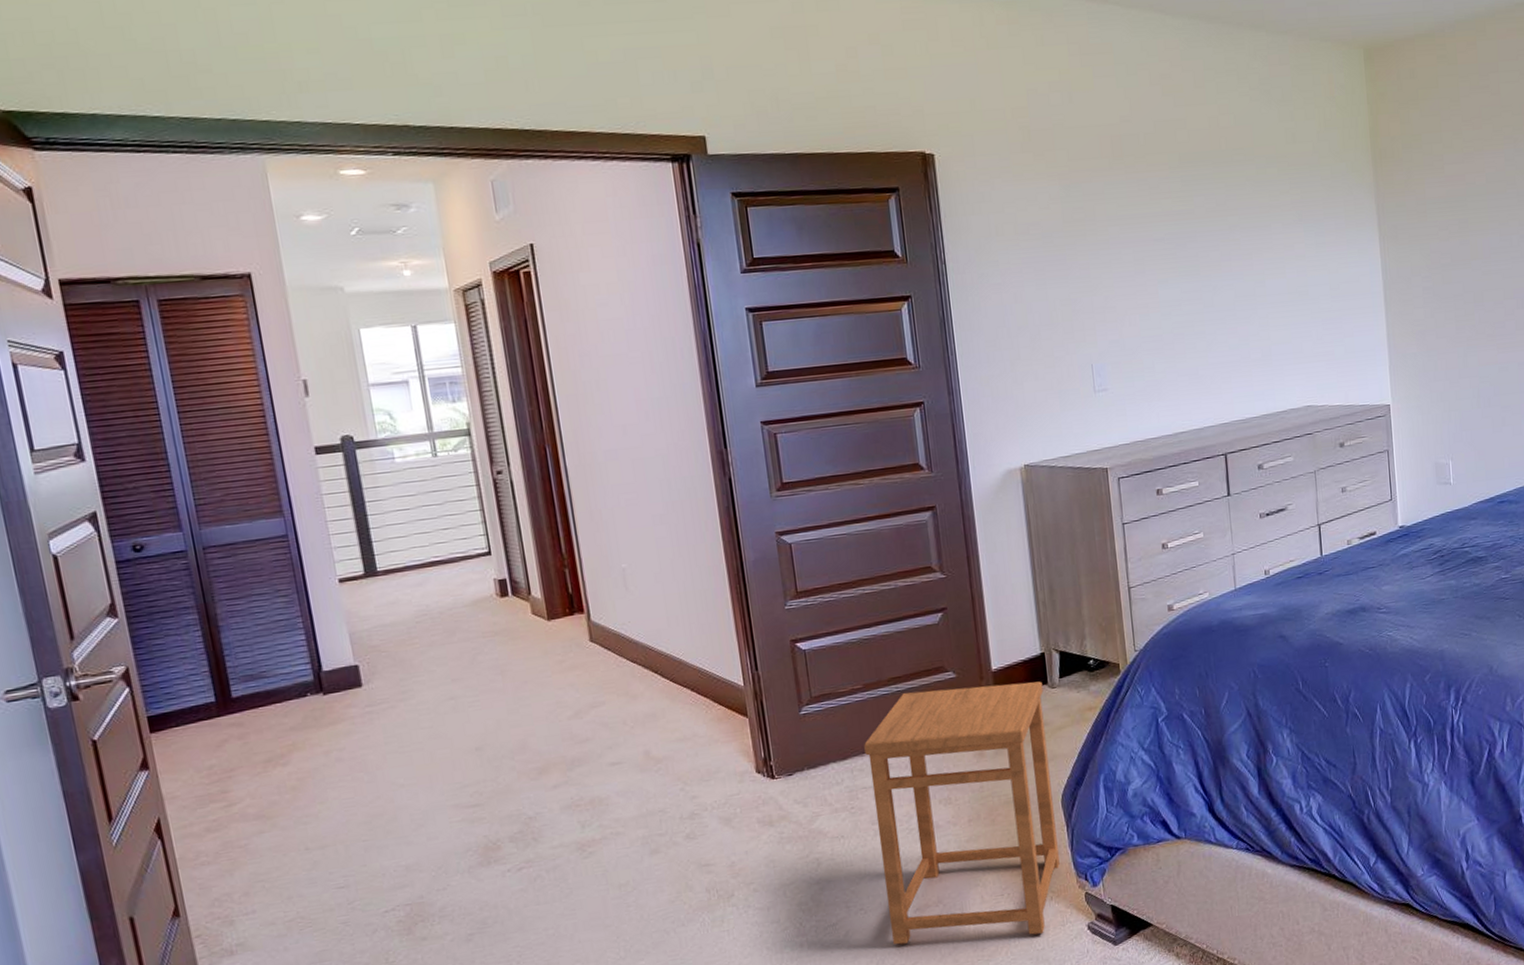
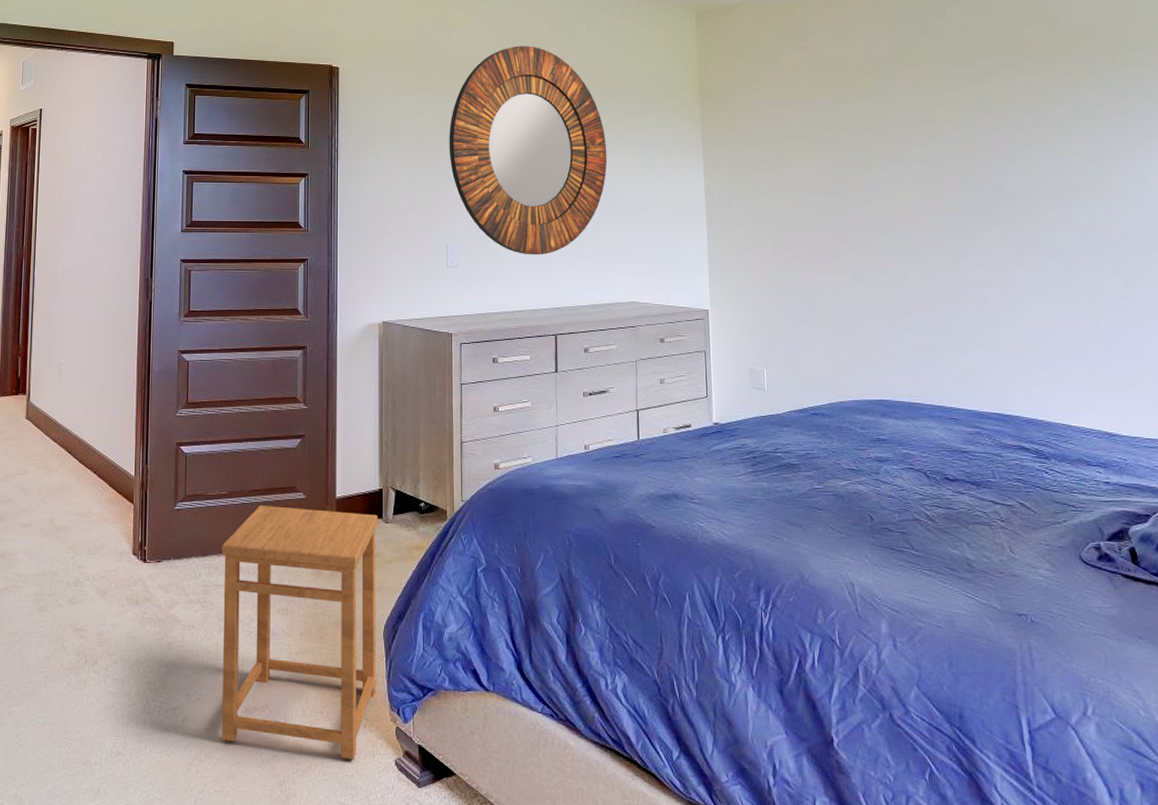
home mirror: none [1081,107,1272,367] -> present [449,46,608,255]

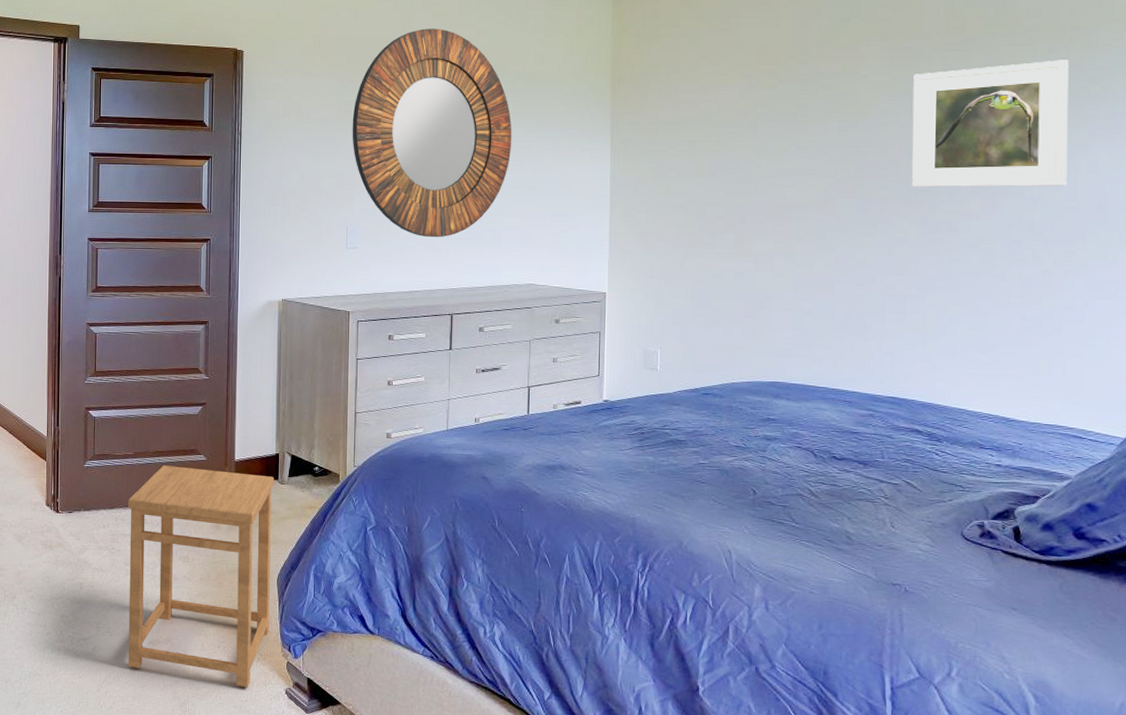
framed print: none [983,77,1137,200] -> present [911,60,1069,188]

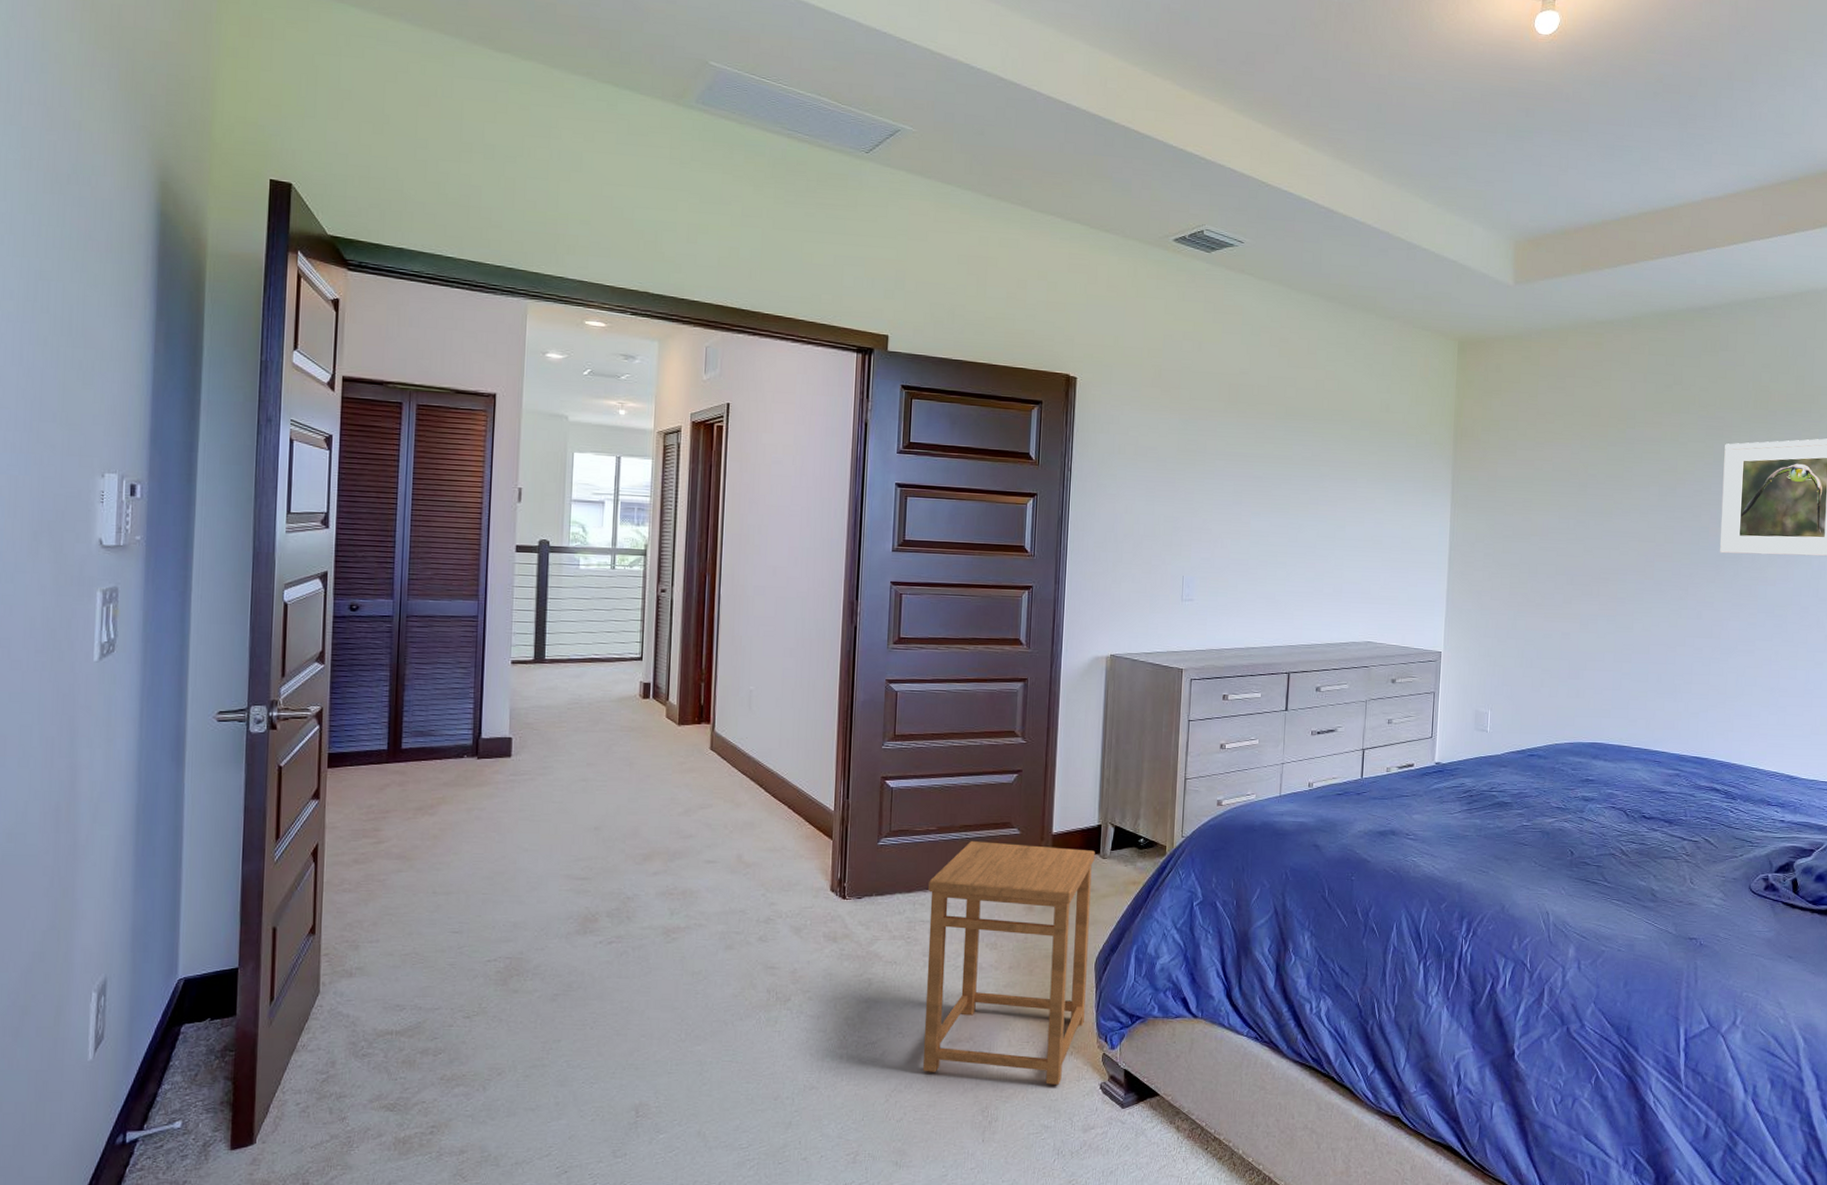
home mirror: present [352,28,512,238] -> none [1191,366,1356,591]

